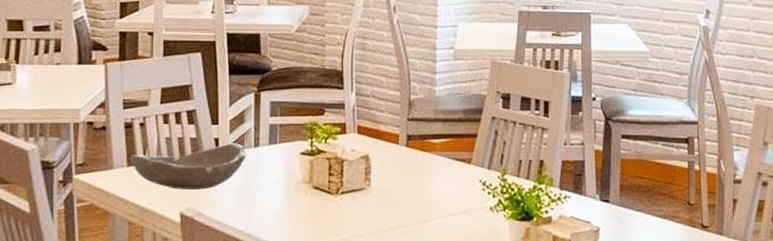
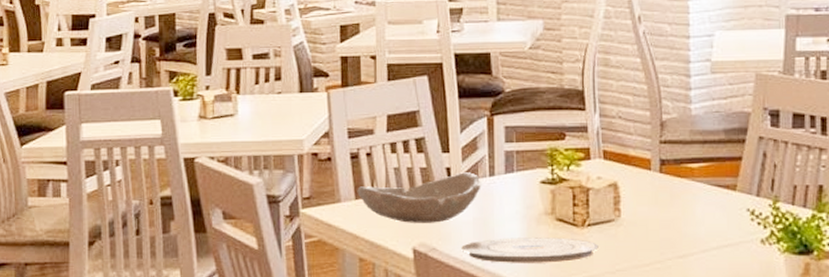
plate: none [225,204,350,227] -> present [461,238,599,263]

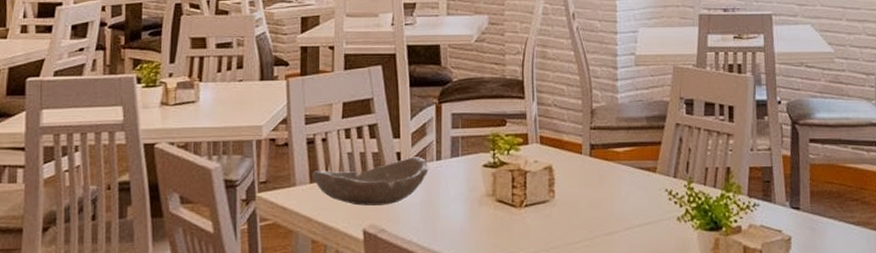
plate: present [461,238,599,263] -> none [409,218,534,243]

